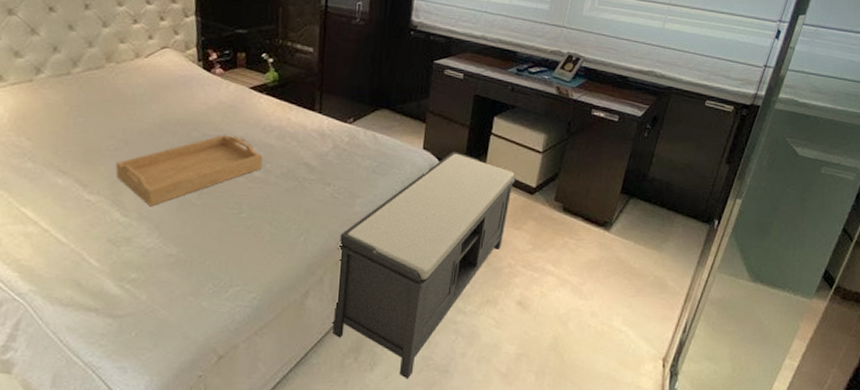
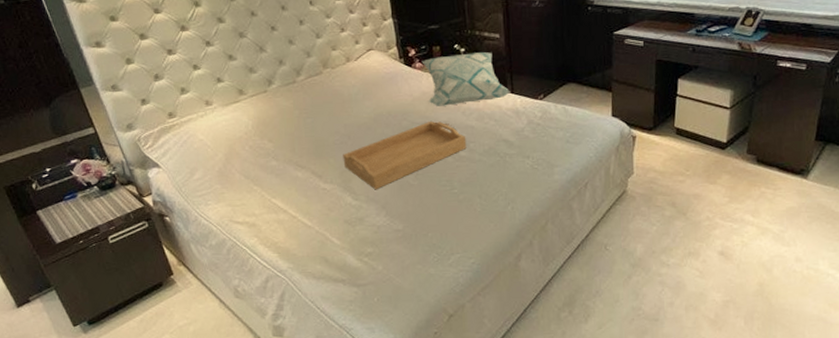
decorative pillow: none [223,64,318,120] -> present [421,52,510,106]
bench: present [333,151,516,379] -> none [541,116,706,329]

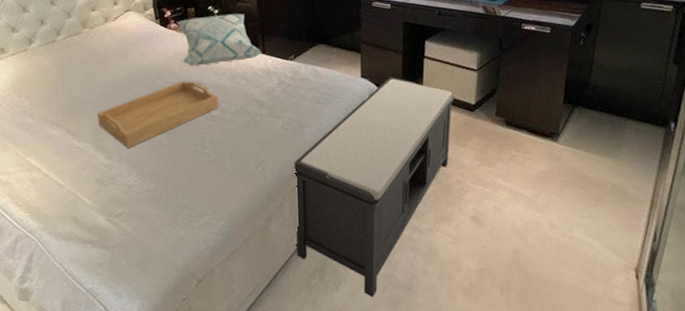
bench: none [541,116,706,329] -> present [292,77,454,298]

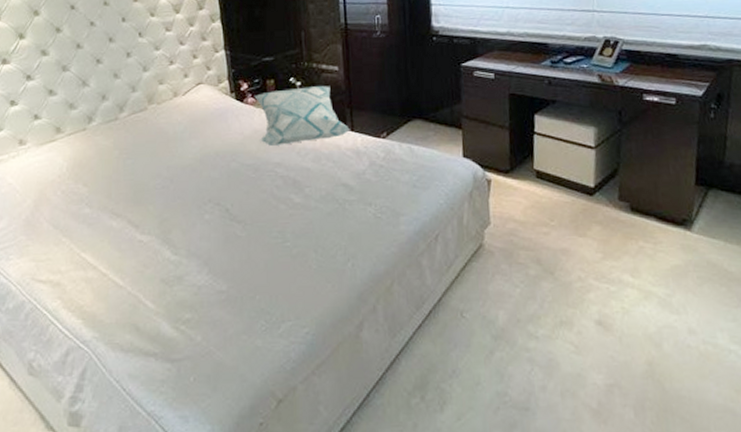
serving tray: present [97,80,219,149] -> none [164,162,302,243]
bench: present [292,77,454,298] -> none [386,156,570,420]

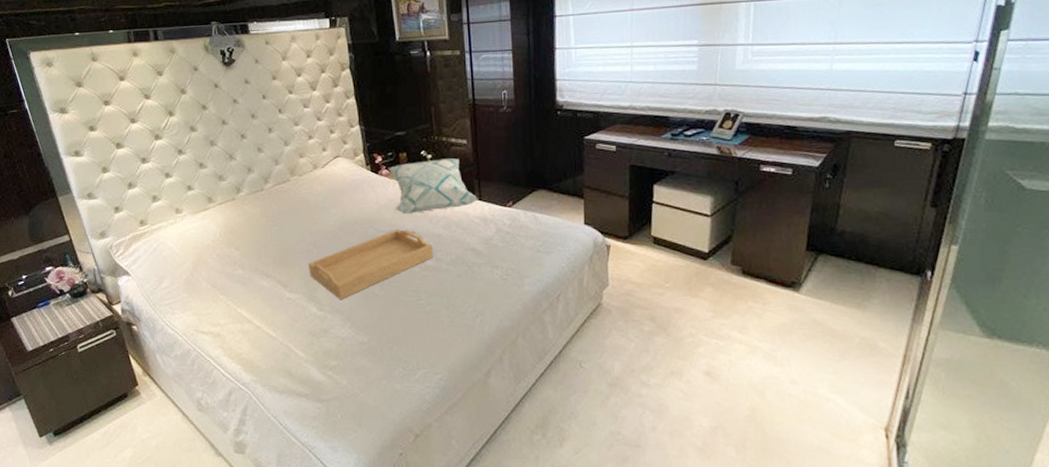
serving tray: none [164,162,302,243] -> present [308,228,434,300]

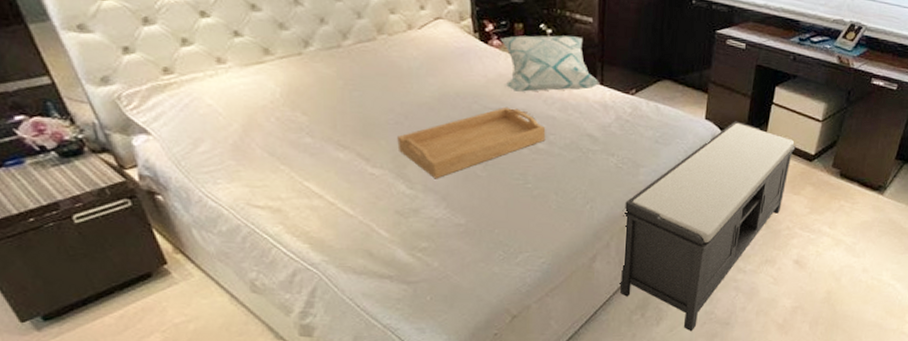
bench: none [511,223,686,455] -> present [620,121,796,332]

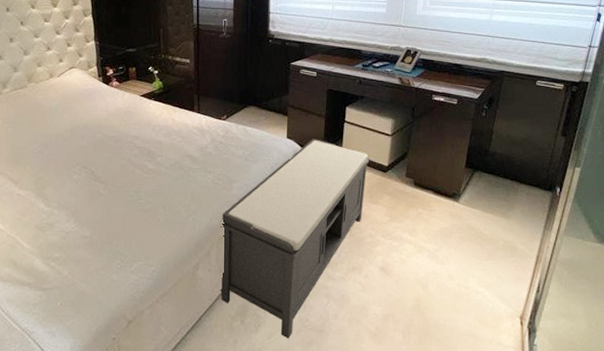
serving tray: present [397,106,546,179] -> none [39,135,155,198]
decorative pillow: present [500,35,600,92] -> none [118,75,197,122]

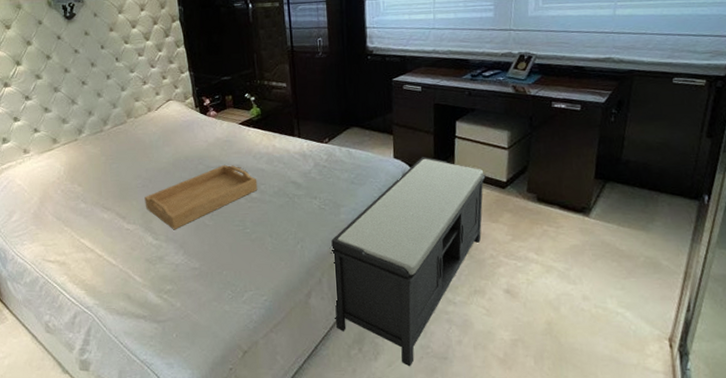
serving tray: none [39,135,155,198] -> present [144,164,258,230]

